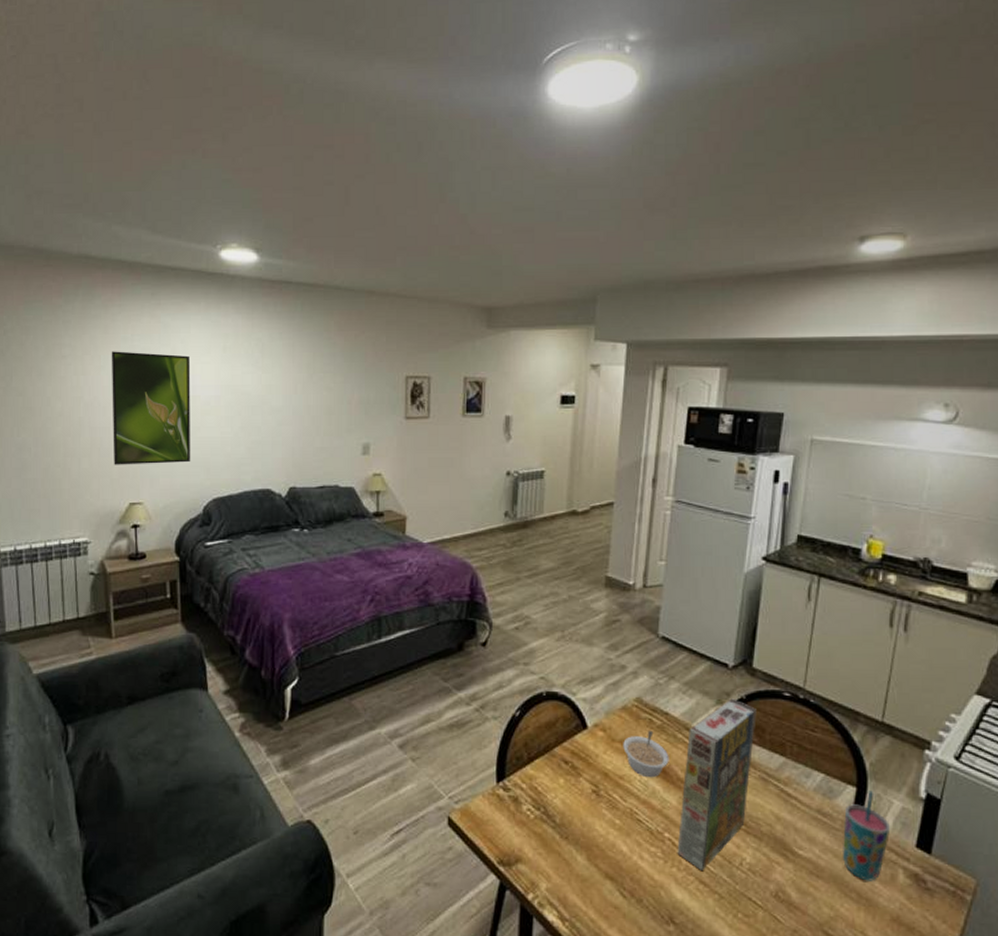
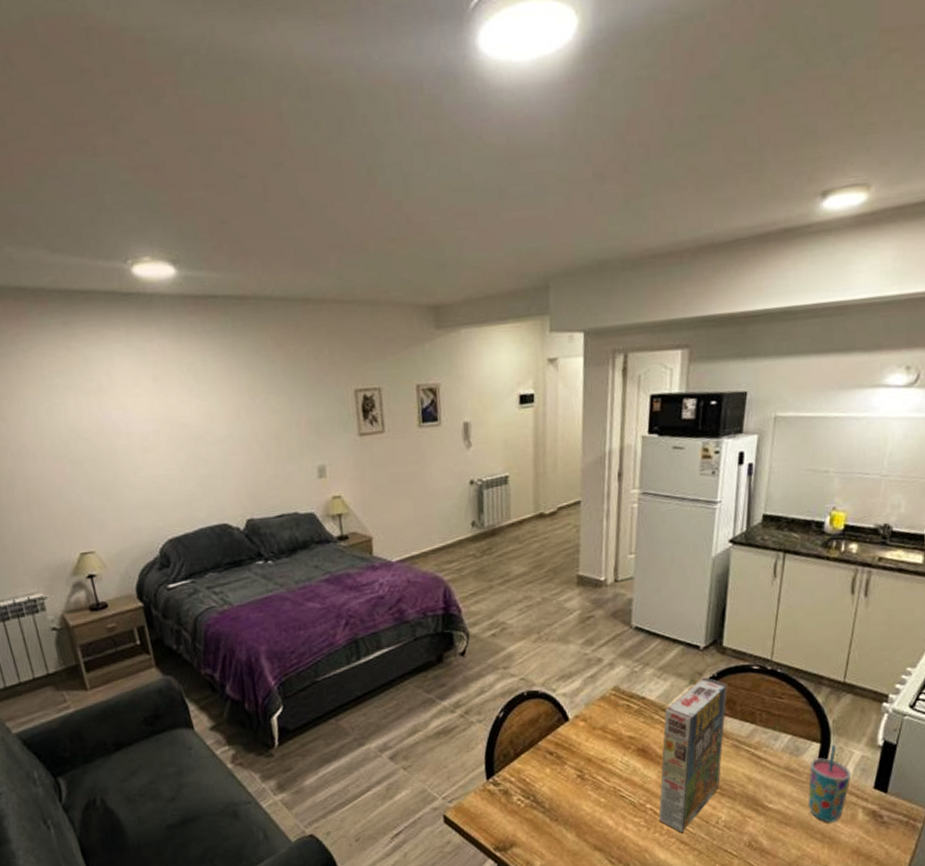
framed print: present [111,351,191,465] -> none [29,389,139,516]
legume: present [623,730,669,778] -> none [603,715,648,758]

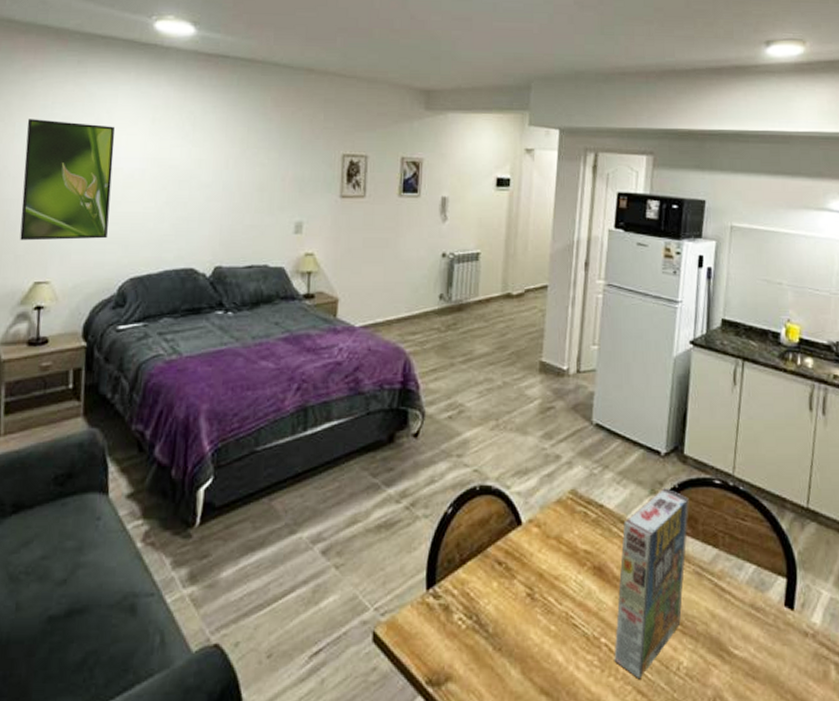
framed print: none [29,389,139,516] -> present [20,119,115,241]
cup: present [807,744,852,823] -> none [776,581,821,680]

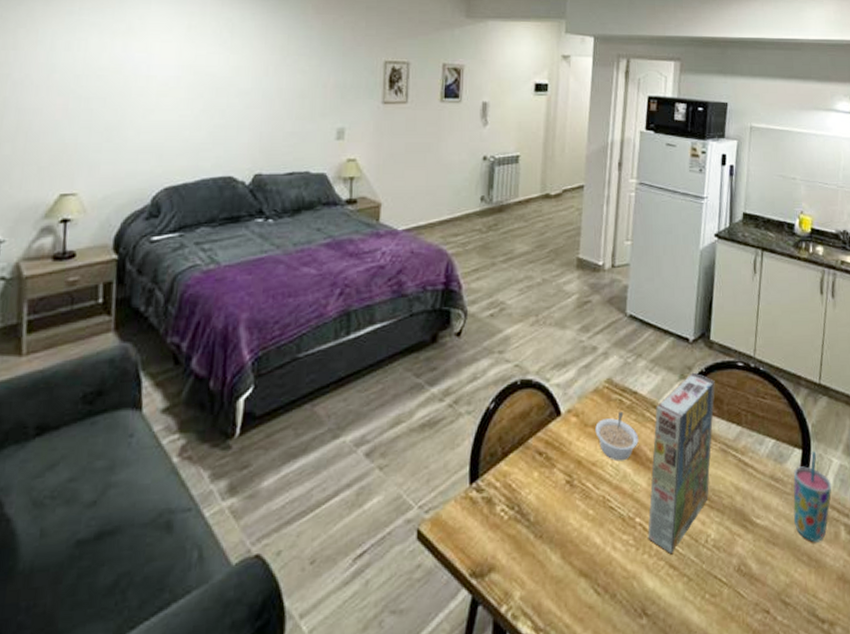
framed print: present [20,119,115,241] -> none [44,25,148,151]
legume: none [558,524,605,577] -> present [595,411,639,462]
cup: none [776,581,821,680] -> present [793,451,832,543]

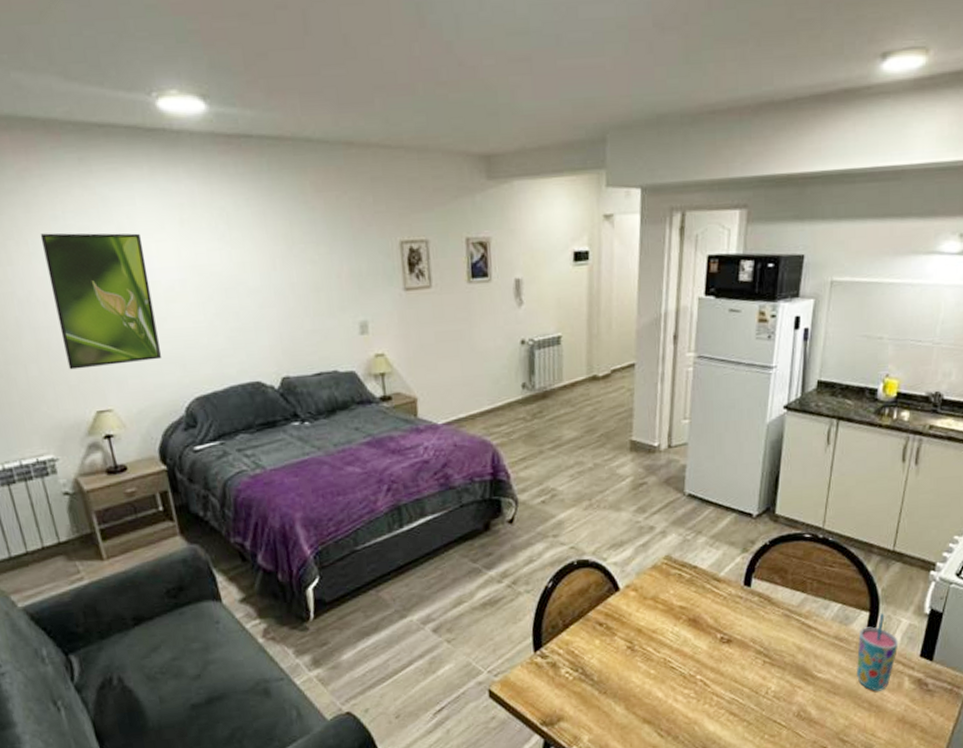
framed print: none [44,25,148,151] -> present [40,232,163,370]
legume: present [595,411,639,462] -> none [654,584,699,629]
cereal box: present [648,372,715,553] -> none [708,545,780,703]

